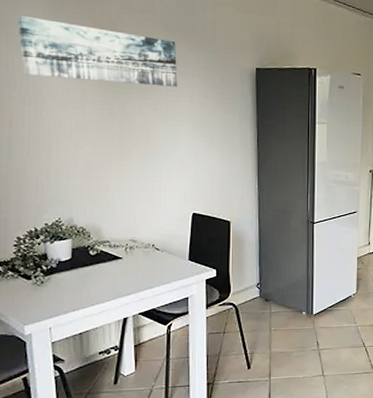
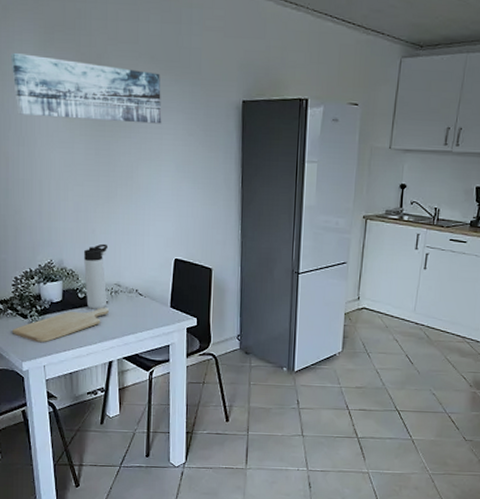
chopping board: none [12,263,123,304] -> present [11,307,109,343]
thermos bottle: none [96,200,122,266] -> present [84,243,108,310]

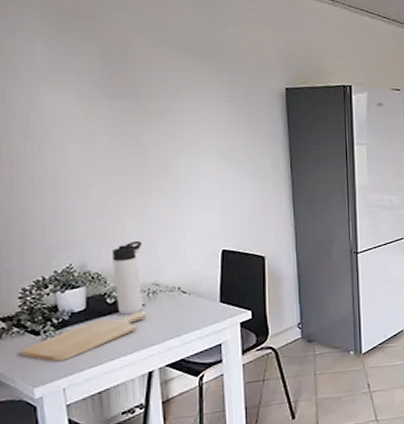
wall art: present [11,52,162,124] -> none [14,41,199,113]

